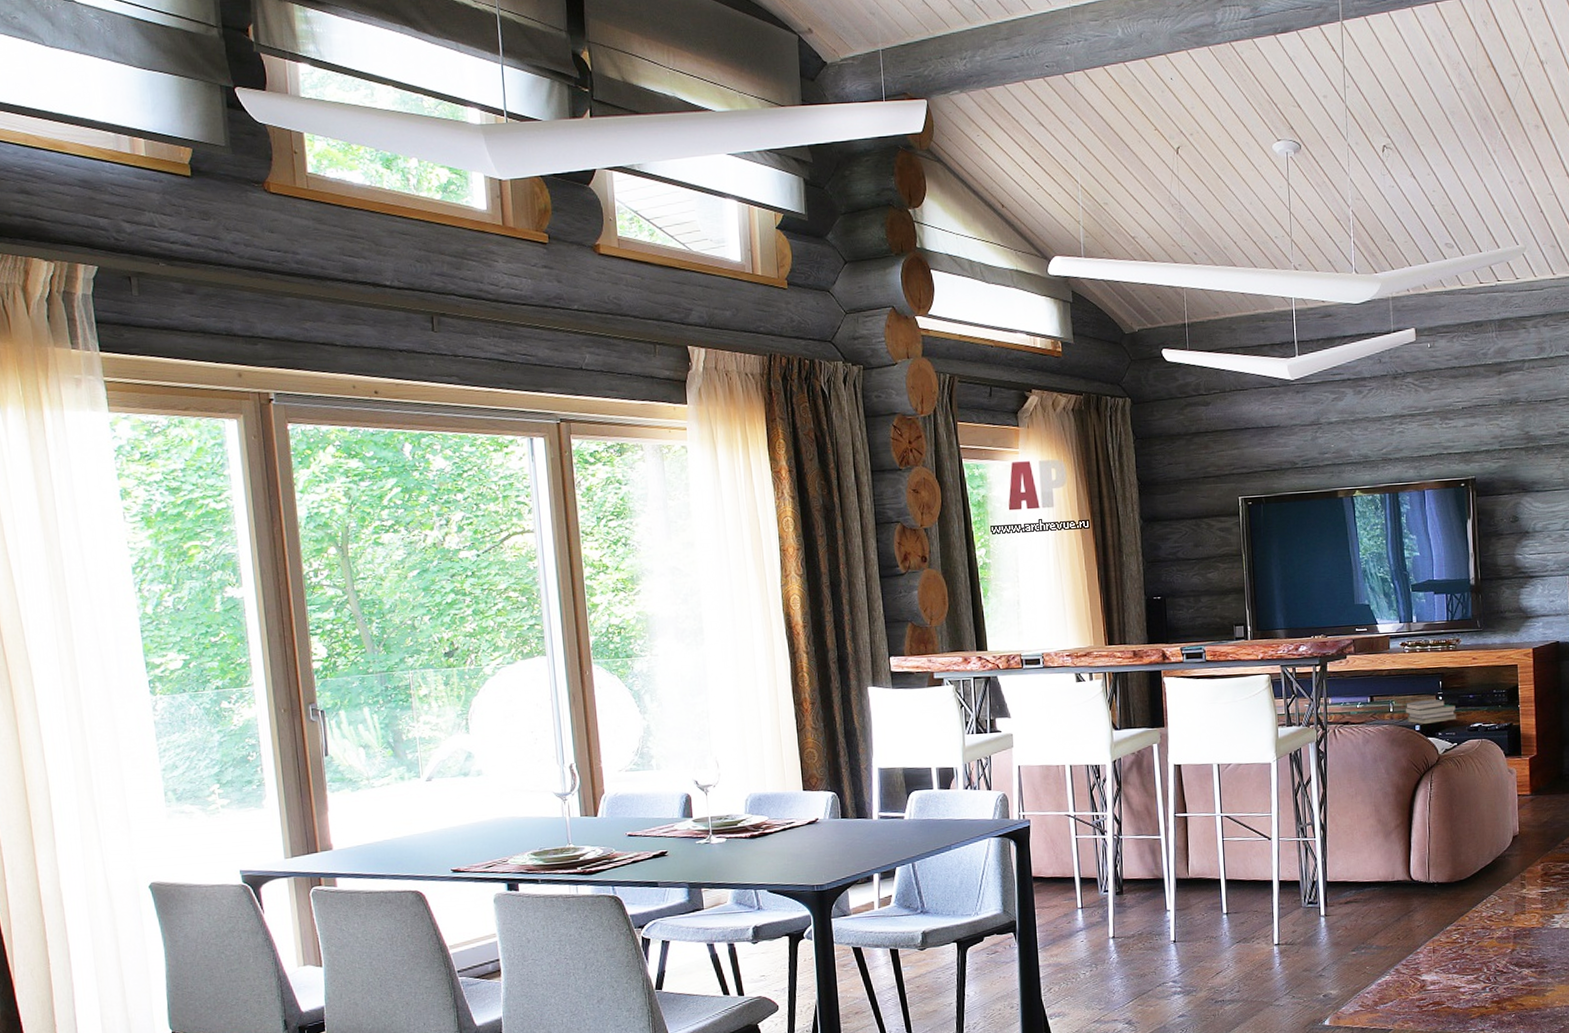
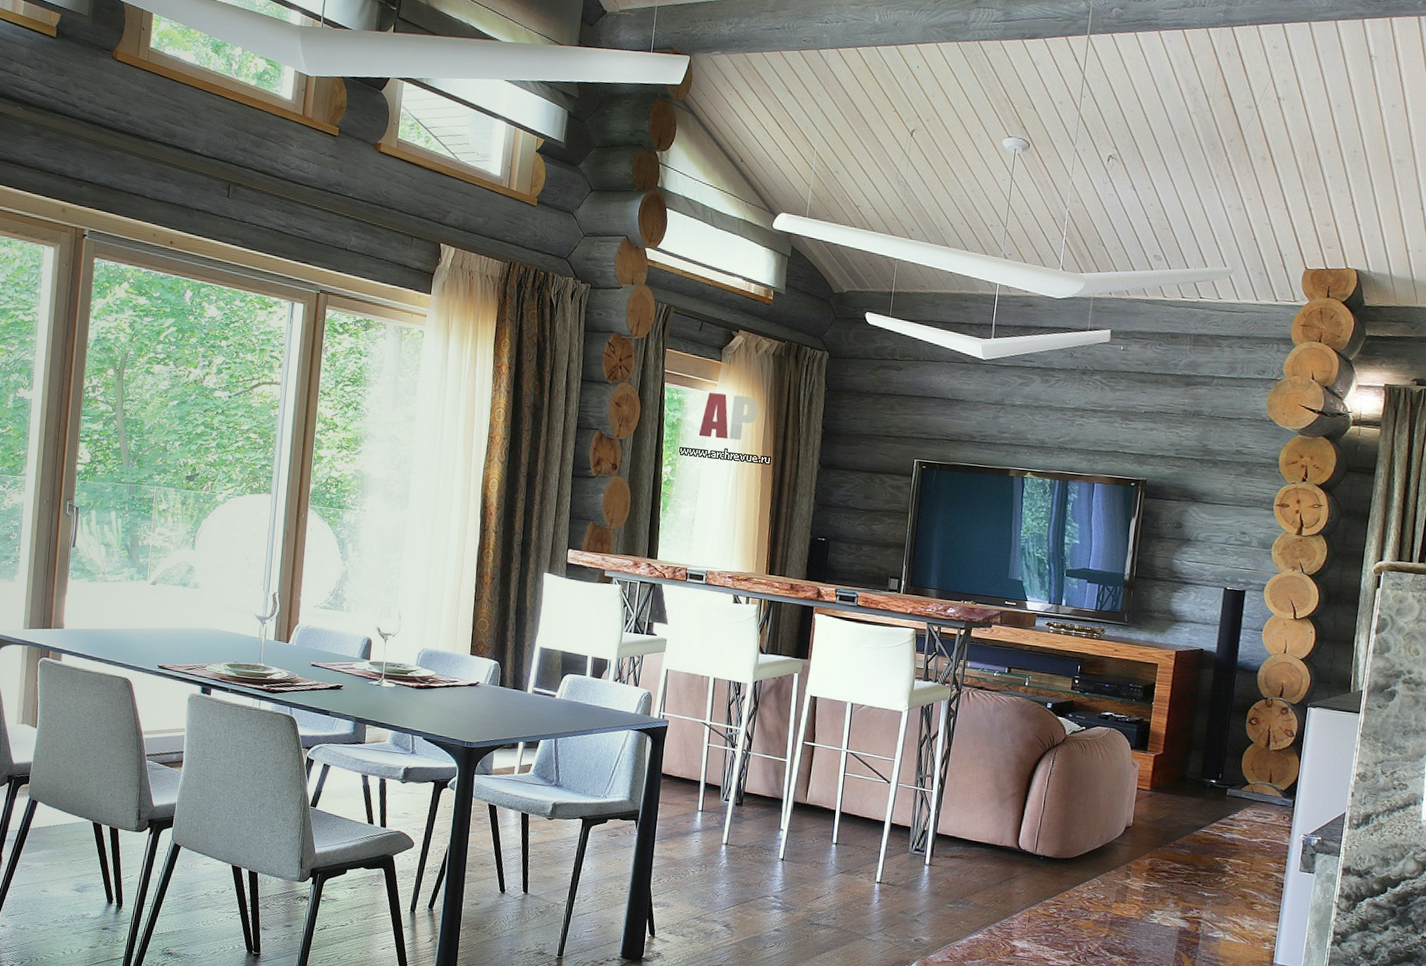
books: present [1405,699,1457,724] -> none [1039,679,1090,705]

